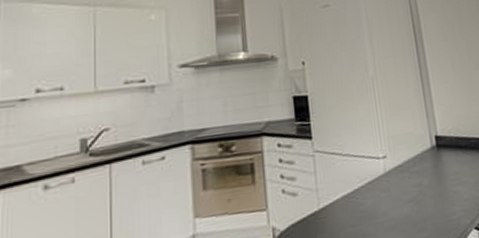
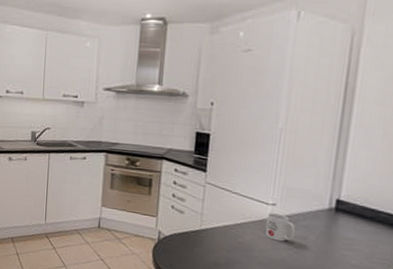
mug: none [381,165,411,198] -> present [265,213,296,242]

